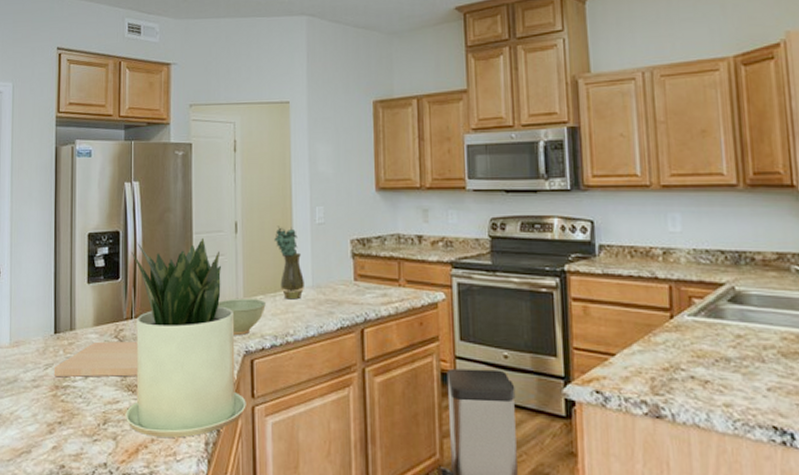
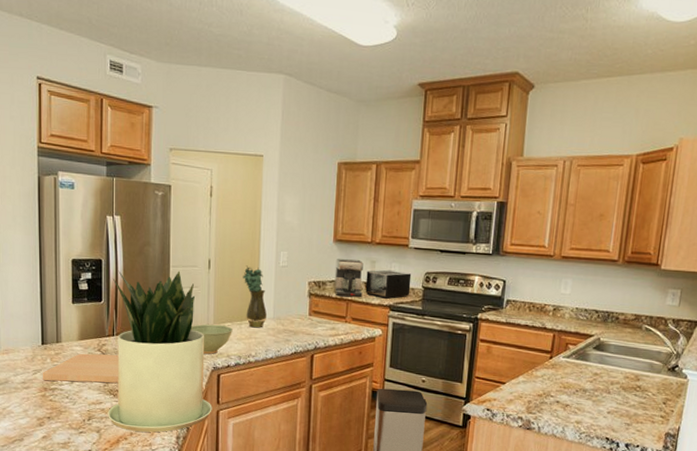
coffee maker: none [380,208,417,255] -> present [334,259,363,297]
toaster: none [418,218,475,254] -> present [365,269,412,299]

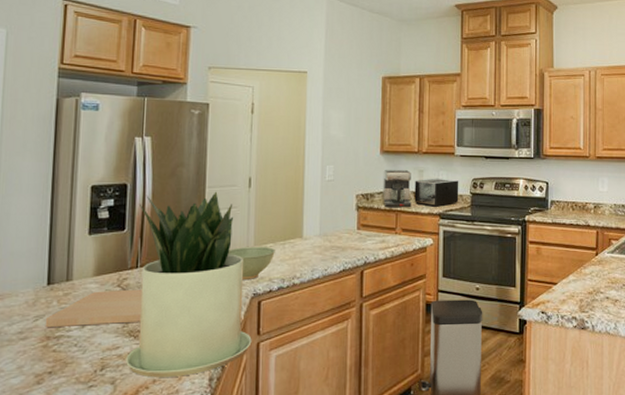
vase: present [243,265,268,328] -> none [286,181,313,247]

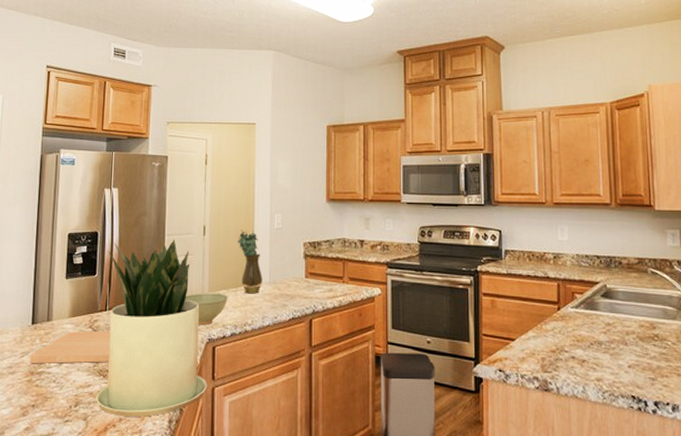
vase: none [286,181,313,247] -> present [238,230,263,294]
coffee maker: present [382,169,412,208] -> none [329,217,359,256]
toaster: present [414,178,459,207] -> none [361,226,406,256]

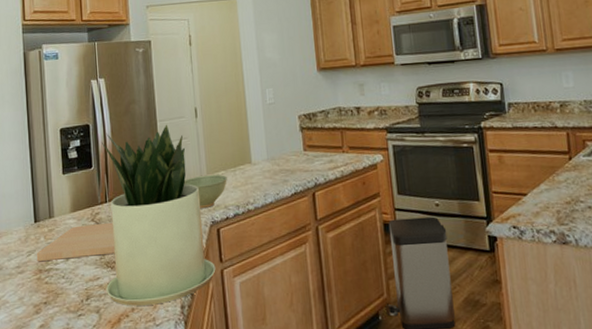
vase: present [238,230,263,294] -> none [231,108,261,173]

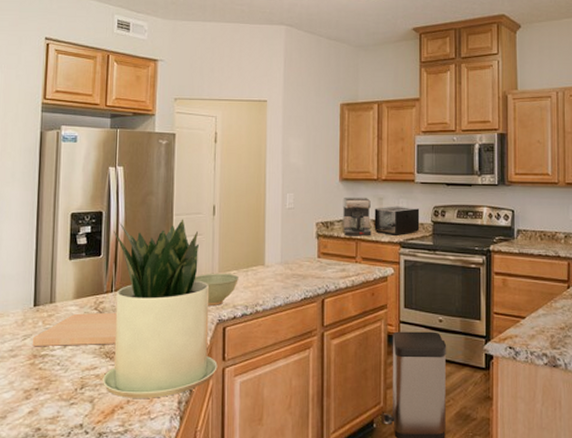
coffee maker: none [322,84,356,127] -> present [342,197,372,236]
toaster: none [356,90,405,121] -> present [374,206,420,235]

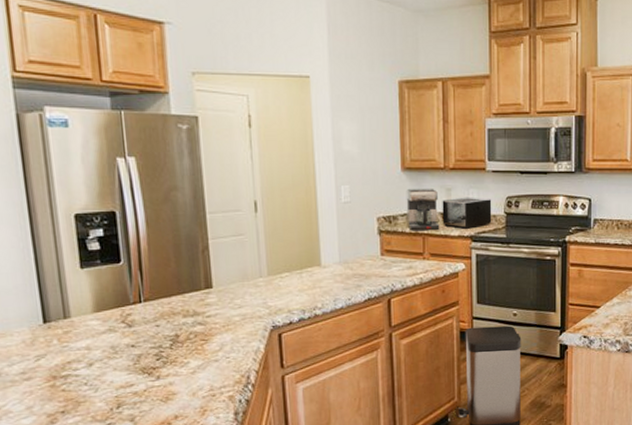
cutting board: present [32,312,117,347] -> none [47,324,153,368]
planter: present [102,219,218,398] -> none [133,217,276,414]
bowl: present [194,274,239,305] -> none [239,277,292,312]

